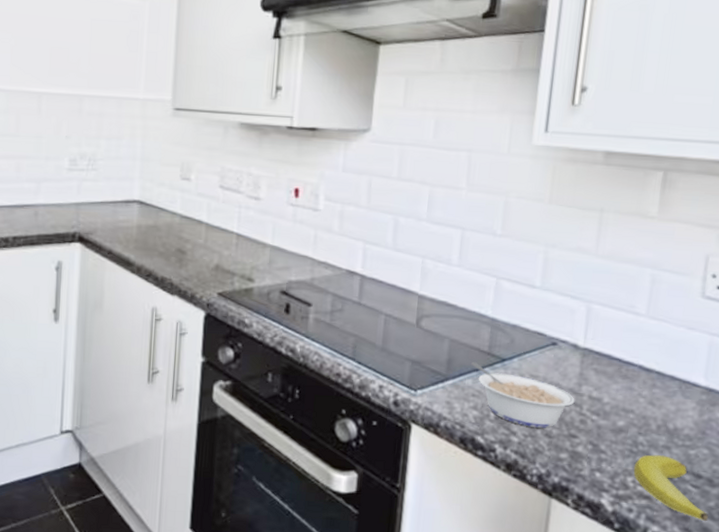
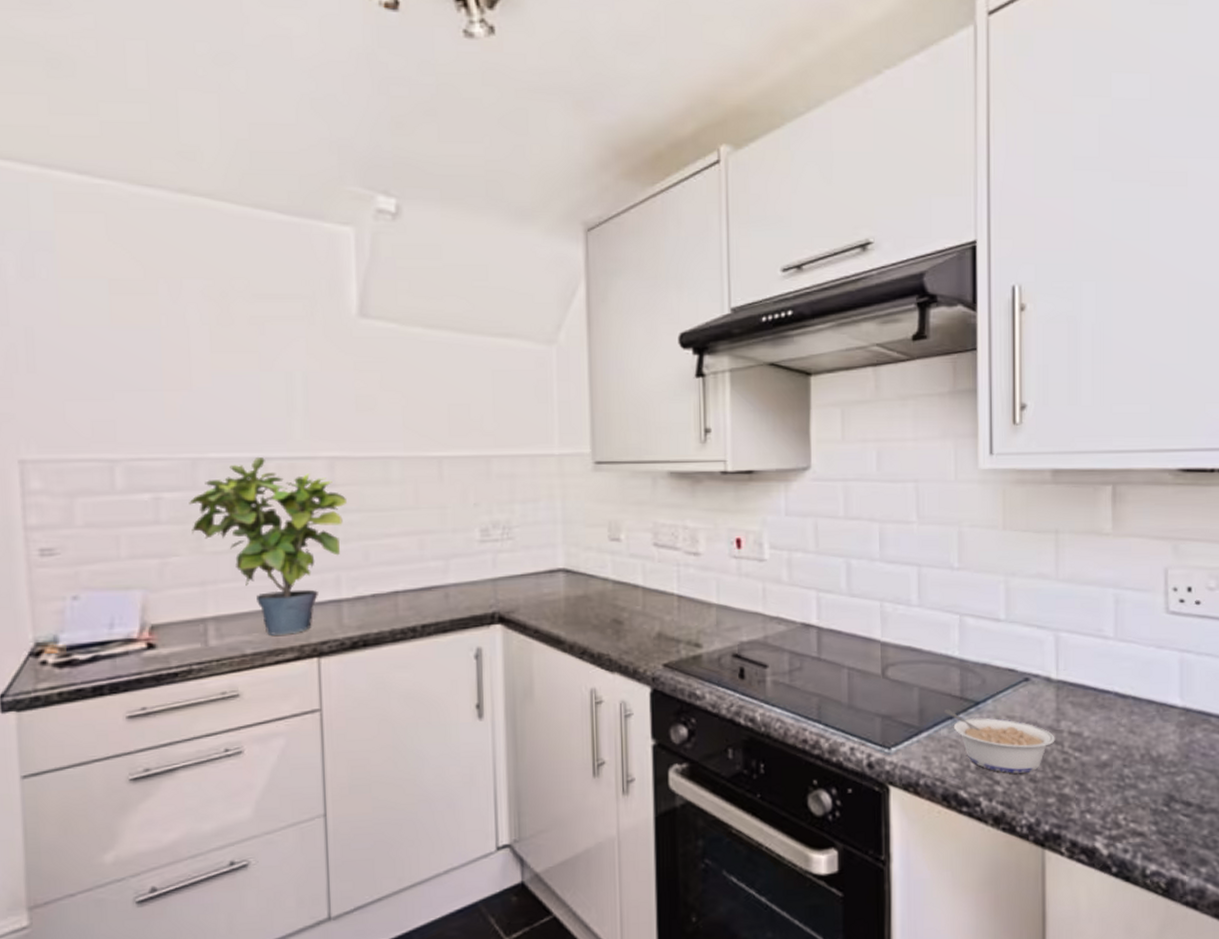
banana: present [633,455,709,521] -> none [1123,786,1204,852]

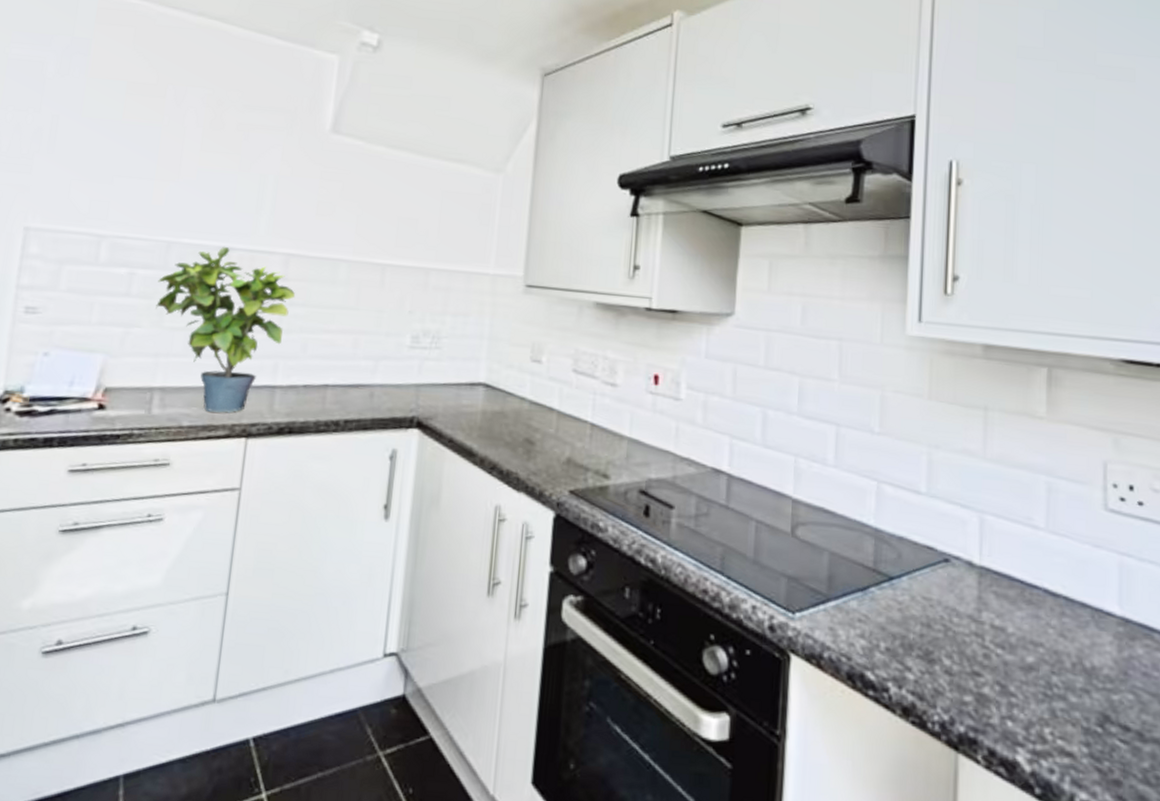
legume: present [944,708,1055,774] -> none [855,579,975,663]

